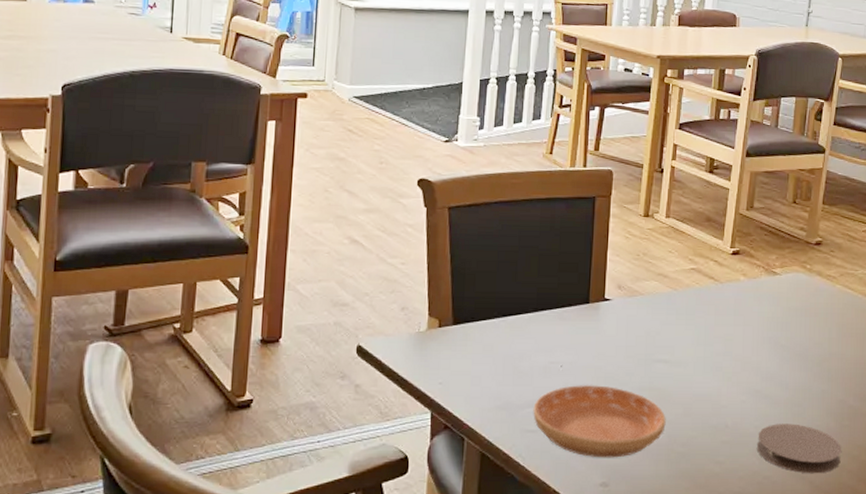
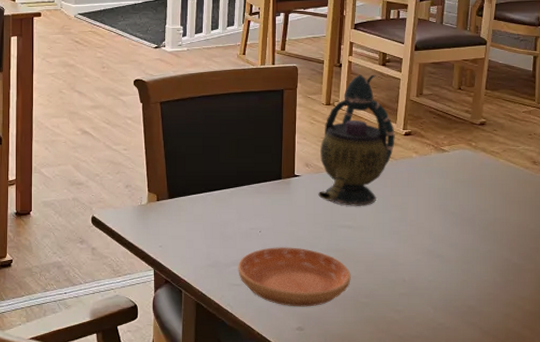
teapot: none [631,182,721,337] -> present [318,74,395,206]
coaster: present [756,424,842,474] -> none [431,278,508,321]

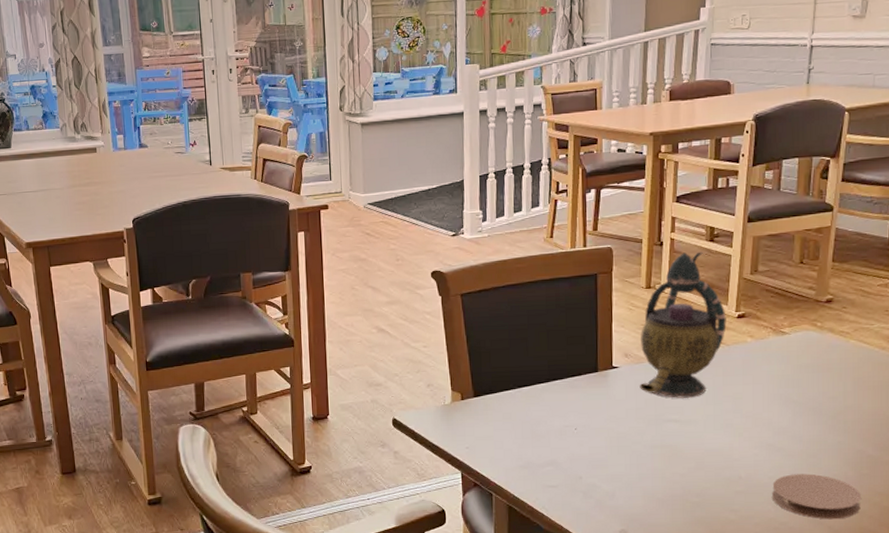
saucer: present [238,247,351,307] -> none [552,444,679,509]
coaster: none [431,278,508,321] -> present [771,473,862,520]

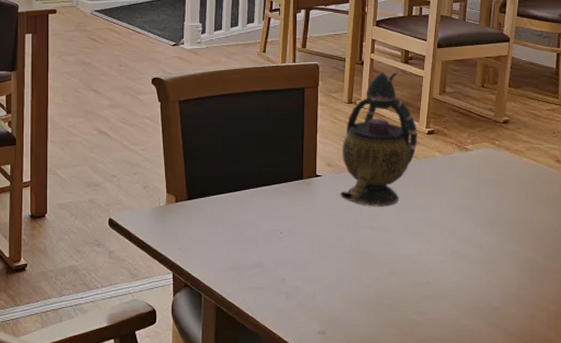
coaster: present [771,473,862,520] -> none [455,279,533,323]

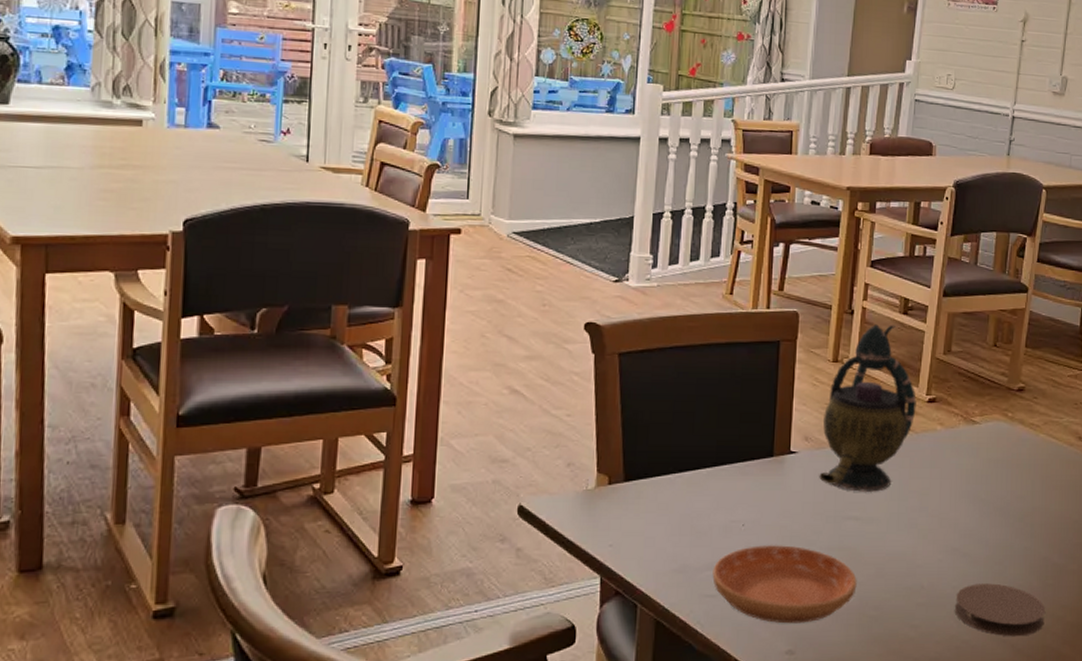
saucer: none [258,249,374,310] -> present [712,545,857,624]
coaster: none [455,279,533,323] -> present [954,583,1046,637]

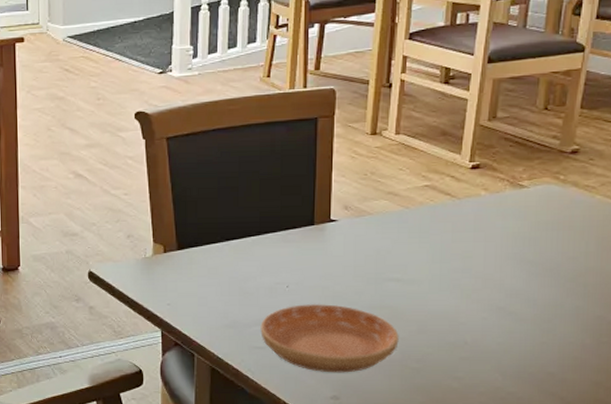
teapot: present [819,324,917,492] -> none [359,95,459,256]
coaster: present [954,583,1046,637] -> none [499,340,599,390]

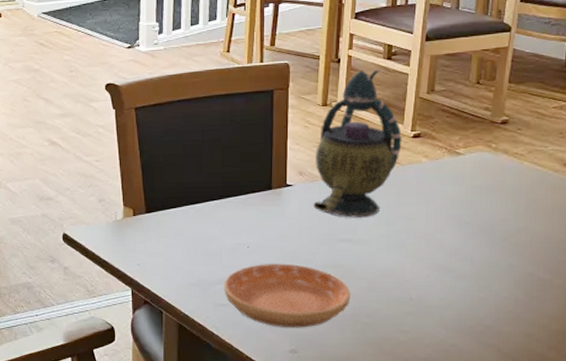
teapot: none [359,95,459,256] -> present [313,70,402,218]

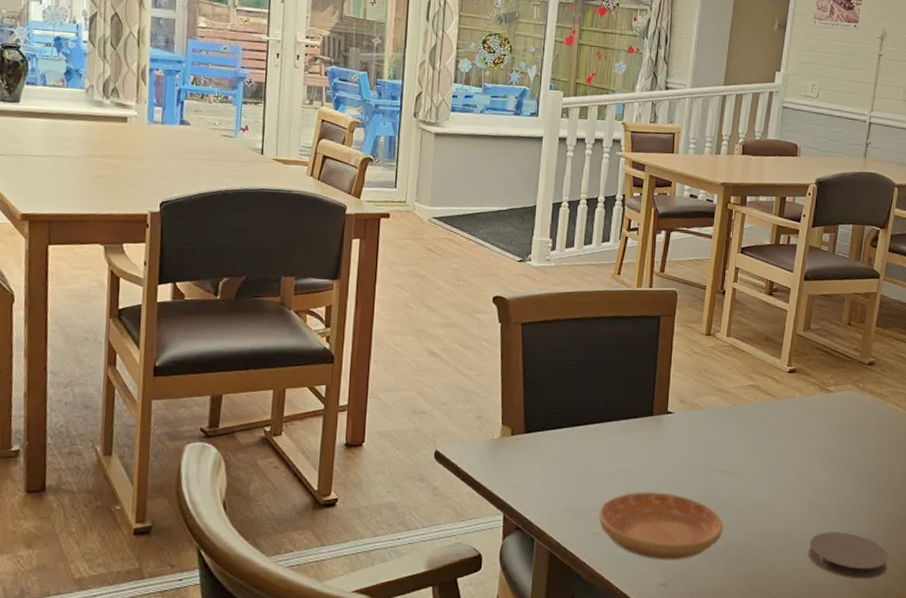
teapot: present [313,70,402,218] -> none [692,303,779,449]
coaster: none [442,296,531,342] -> present [808,532,889,579]

